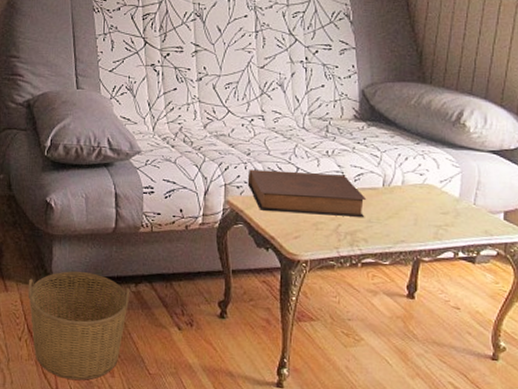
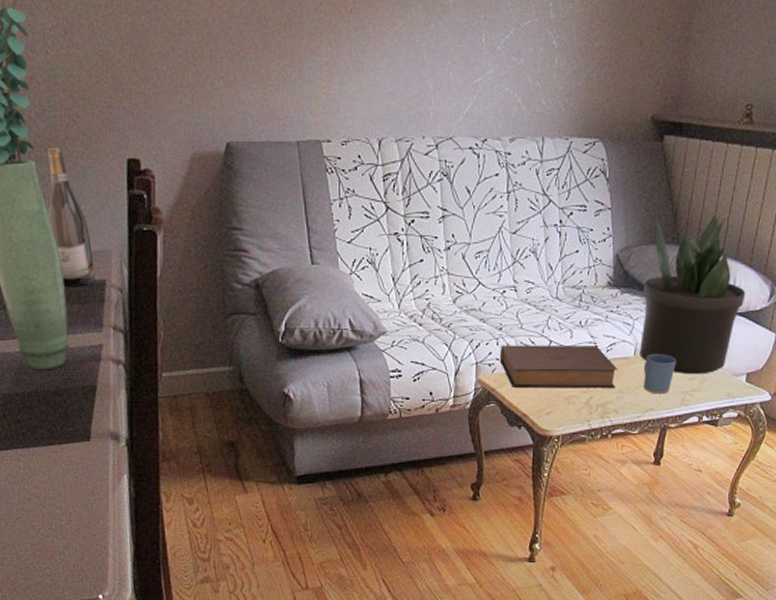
basket: present [27,271,130,381] -> none [269,465,380,577]
planter: none [388,55,499,210] -> present [639,214,746,375]
mug: none [394,185,427,227] -> present [643,353,676,394]

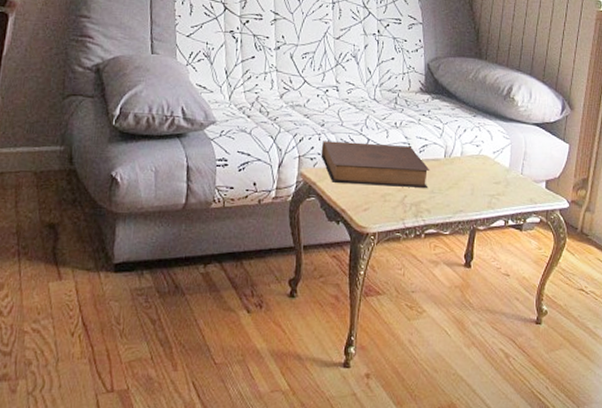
planter: present [639,214,746,375] -> none [449,31,541,179]
mug: present [643,353,676,394] -> none [453,156,482,196]

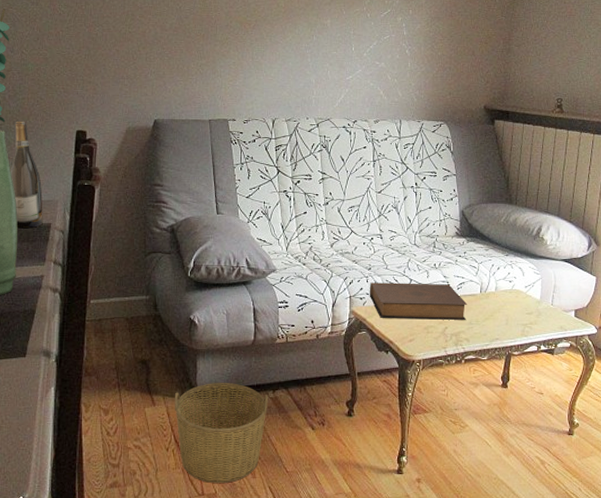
basket: none [84,253,199,378] -> present [174,382,269,484]

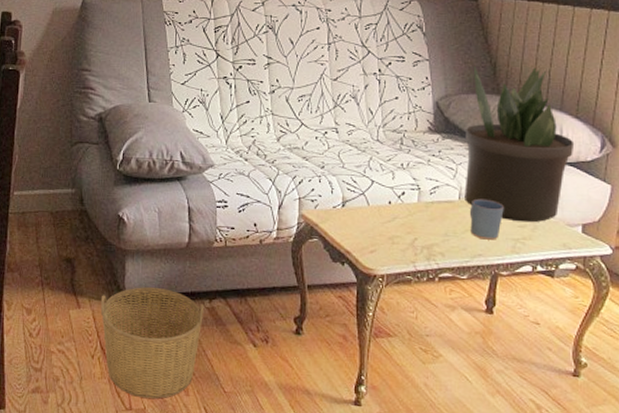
book: present [369,282,468,320] -> none [322,183,443,231]
planter: none [484,180,569,310] -> present [464,66,575,223]
mug: none [489,291,515,326] -> present [470,198,504,240]

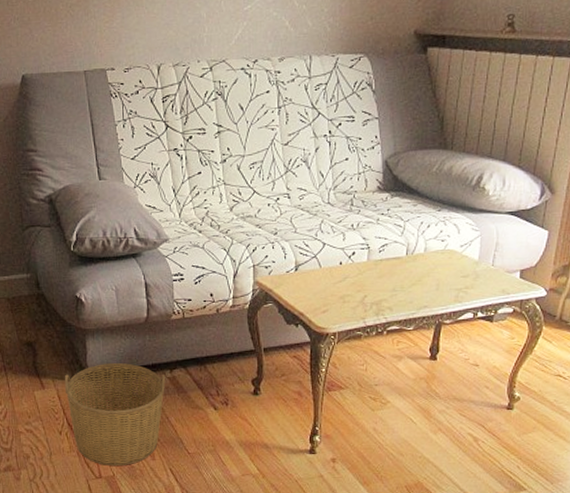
planter: present [464,66,575,223] -> none [412,119,516,273]
mug: present [470,198,504,240] -> none [417,253,448,292]

